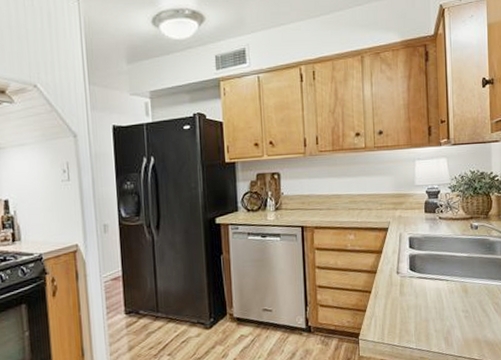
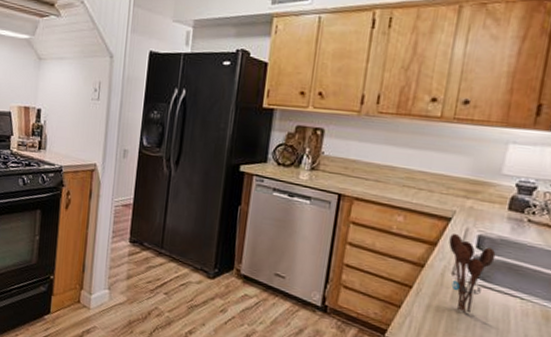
utensil holder: none [390,239,424,303] -> present [449,233,496,313]

